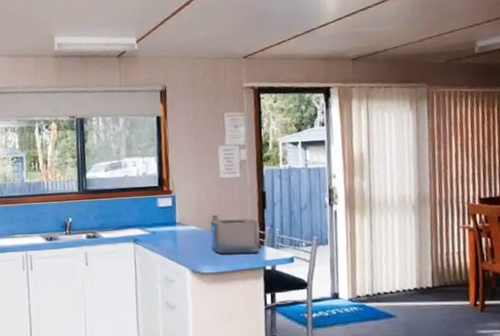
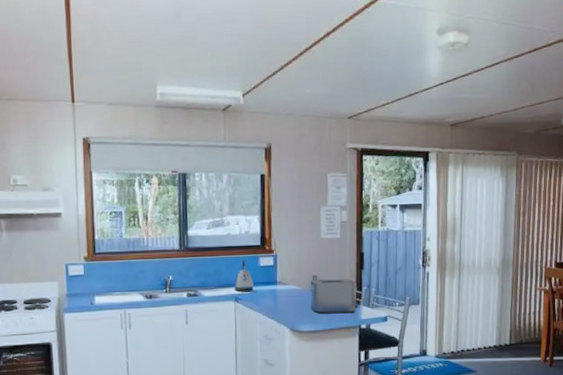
kettle: none [132,201,154,234] -> present [233,260,255,293]

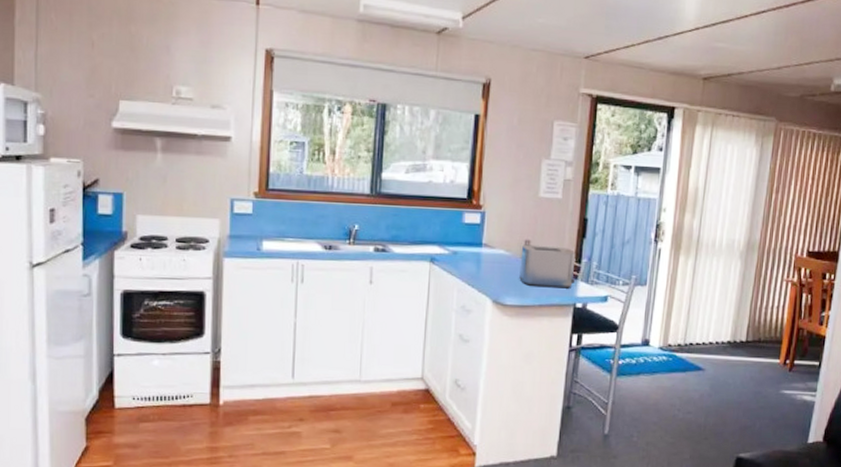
kettle: present [233,260,255,293] -> none [430,213,456,253]

